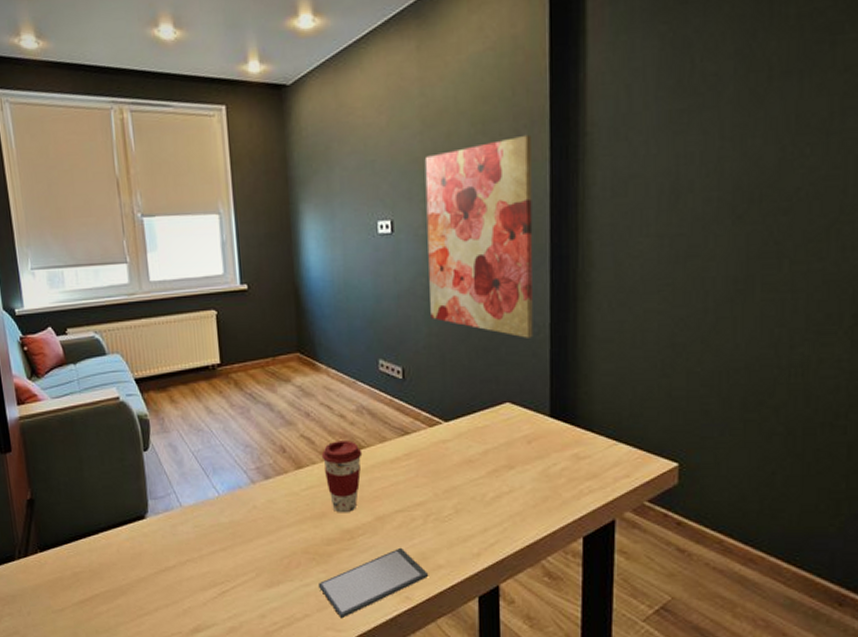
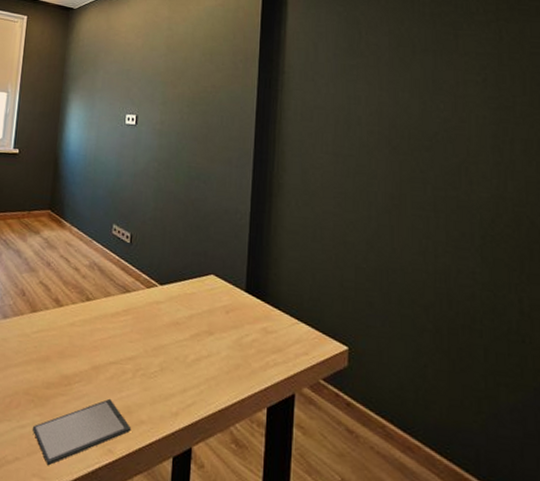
coffee cup: present [321,441,363,513] -> none [54,290,89,360]
wall art: present [424,134,533,338] -> none [158,67,246,222]

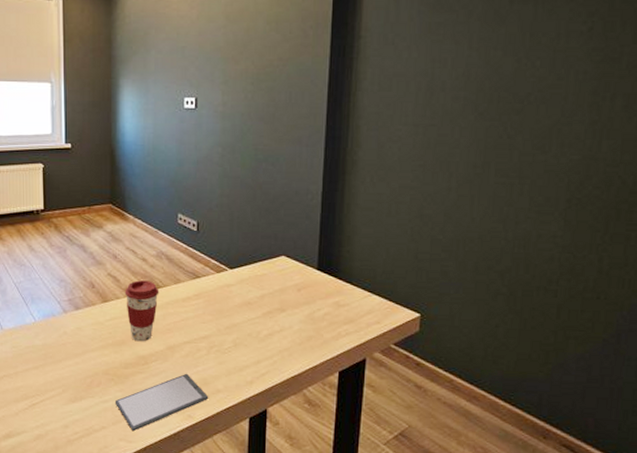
coffee cup: none [54,290,89,360] -> present [124,280,159,342]

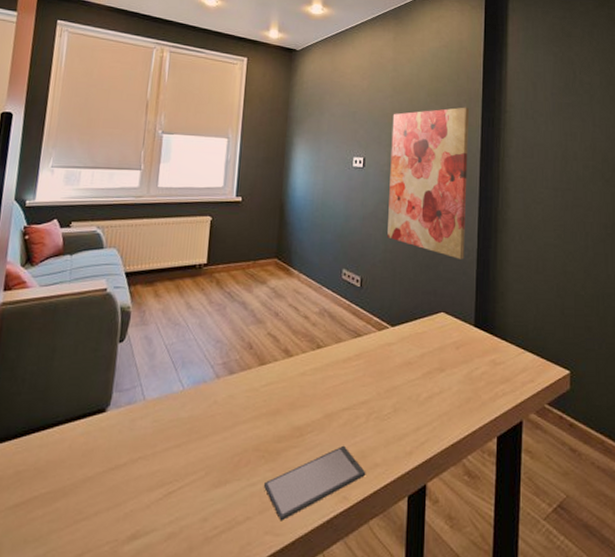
coffee cup: present [124,280,159,342] -> none [283,340,320,410]
wall art: none [224,34,317,203] -> present [387,107,470,259]

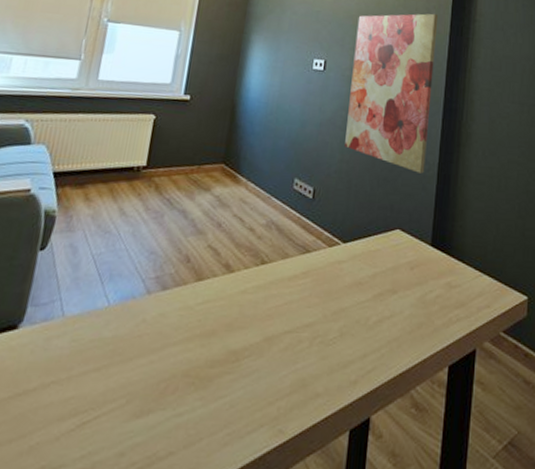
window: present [263,445,366,521] -> none [190,372,306,457]

